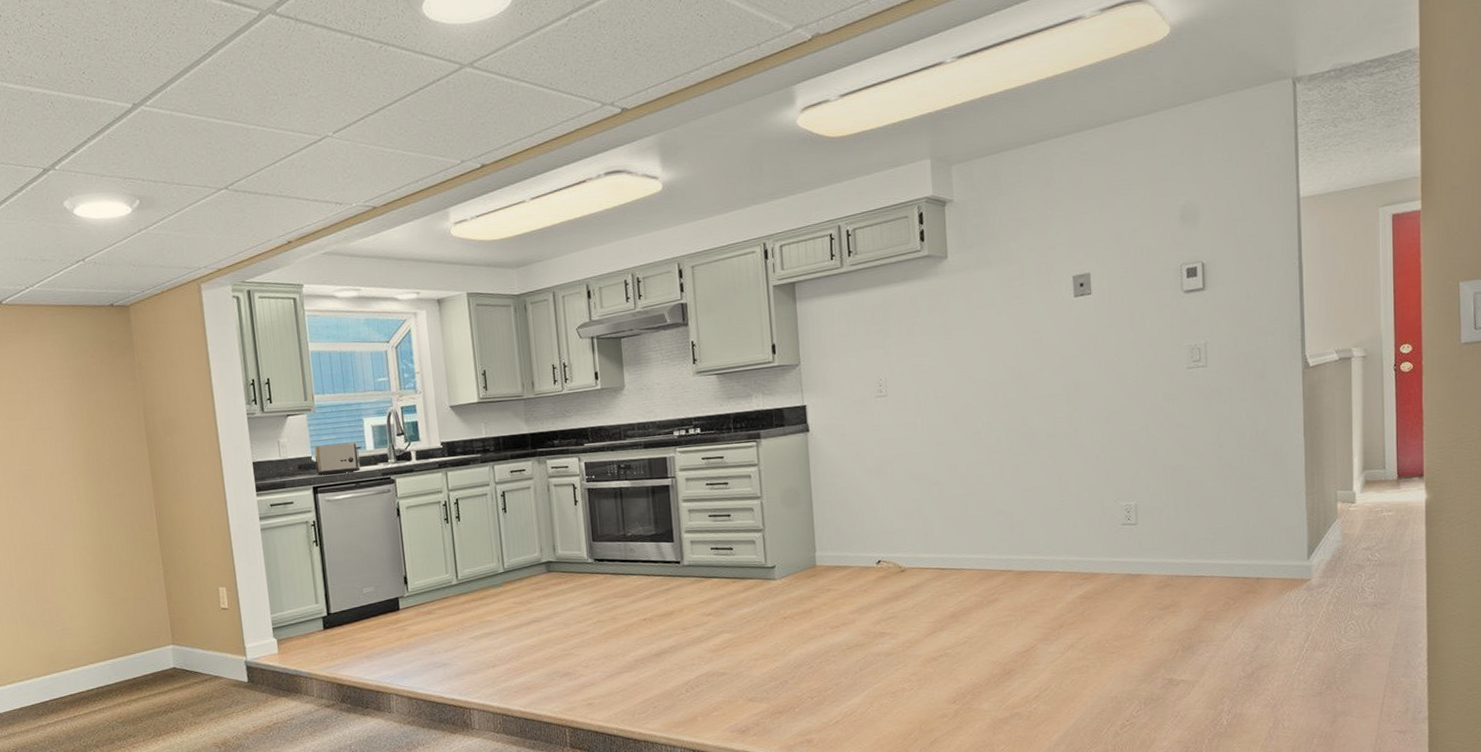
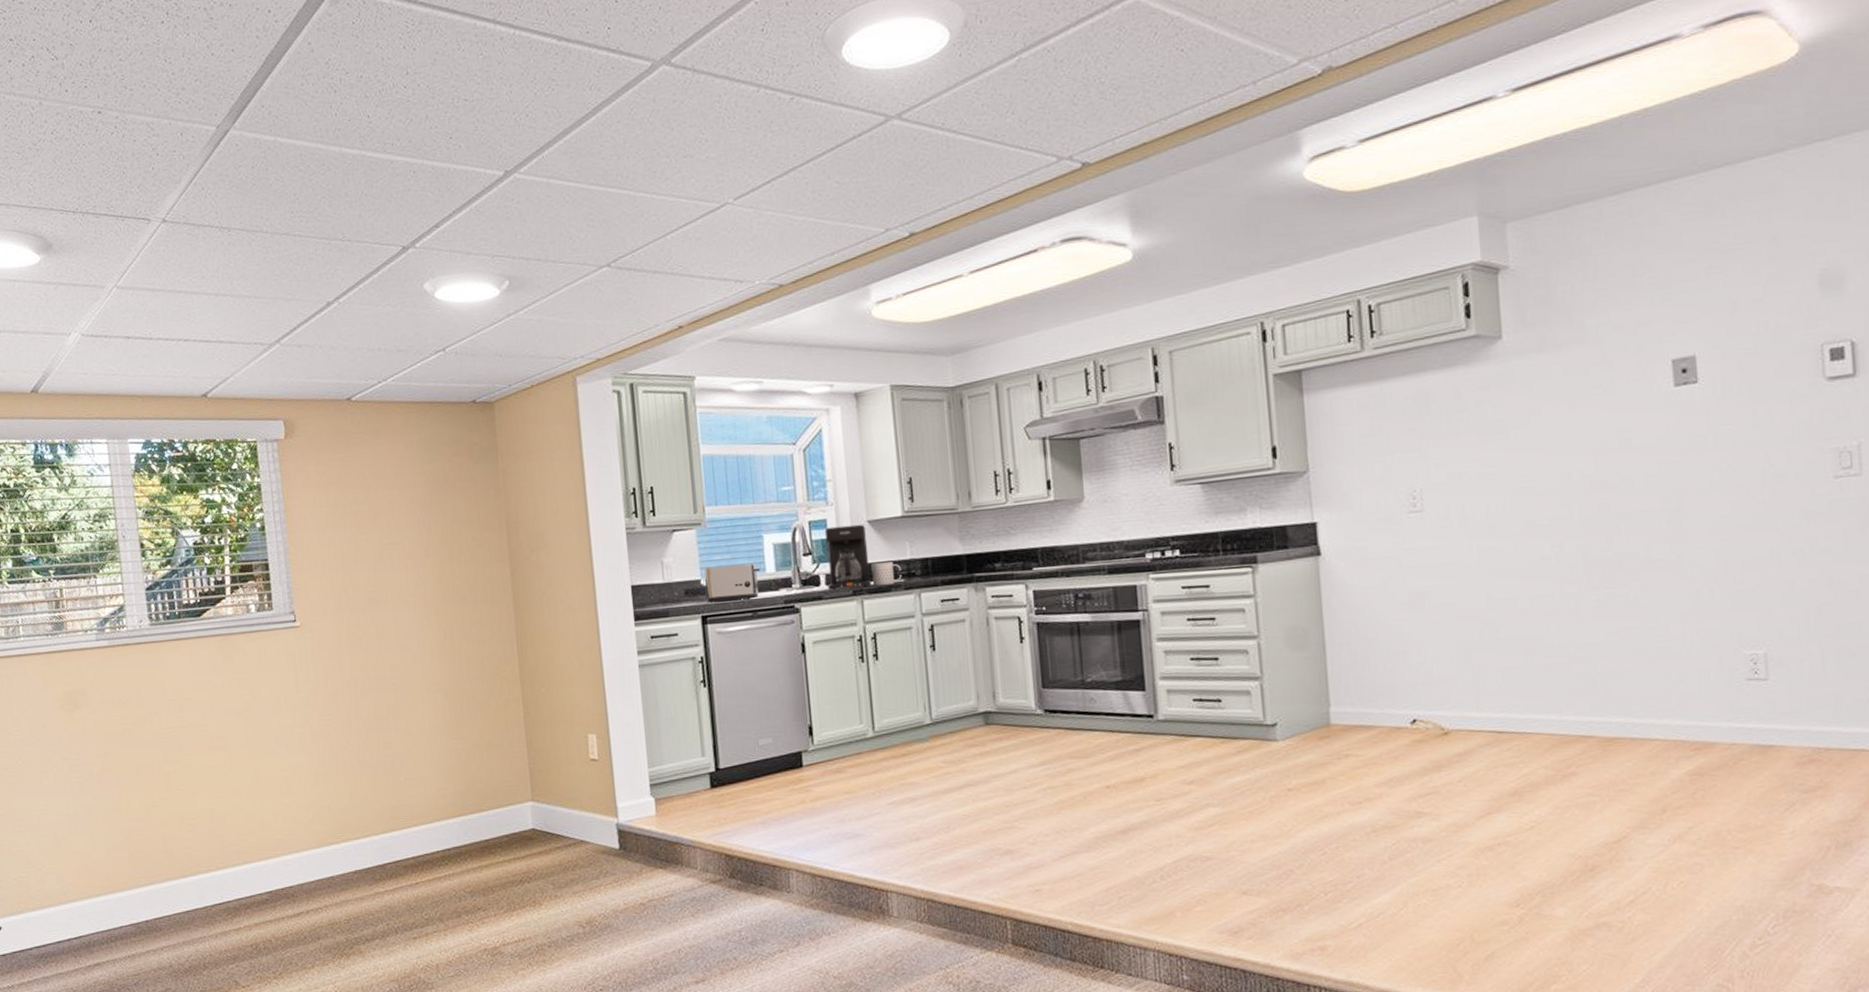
coffee maker: none [414,409,454,464] -> present [824,524,871,591]
mug: none [453,440,479,461] -> present [871,562,902,587]

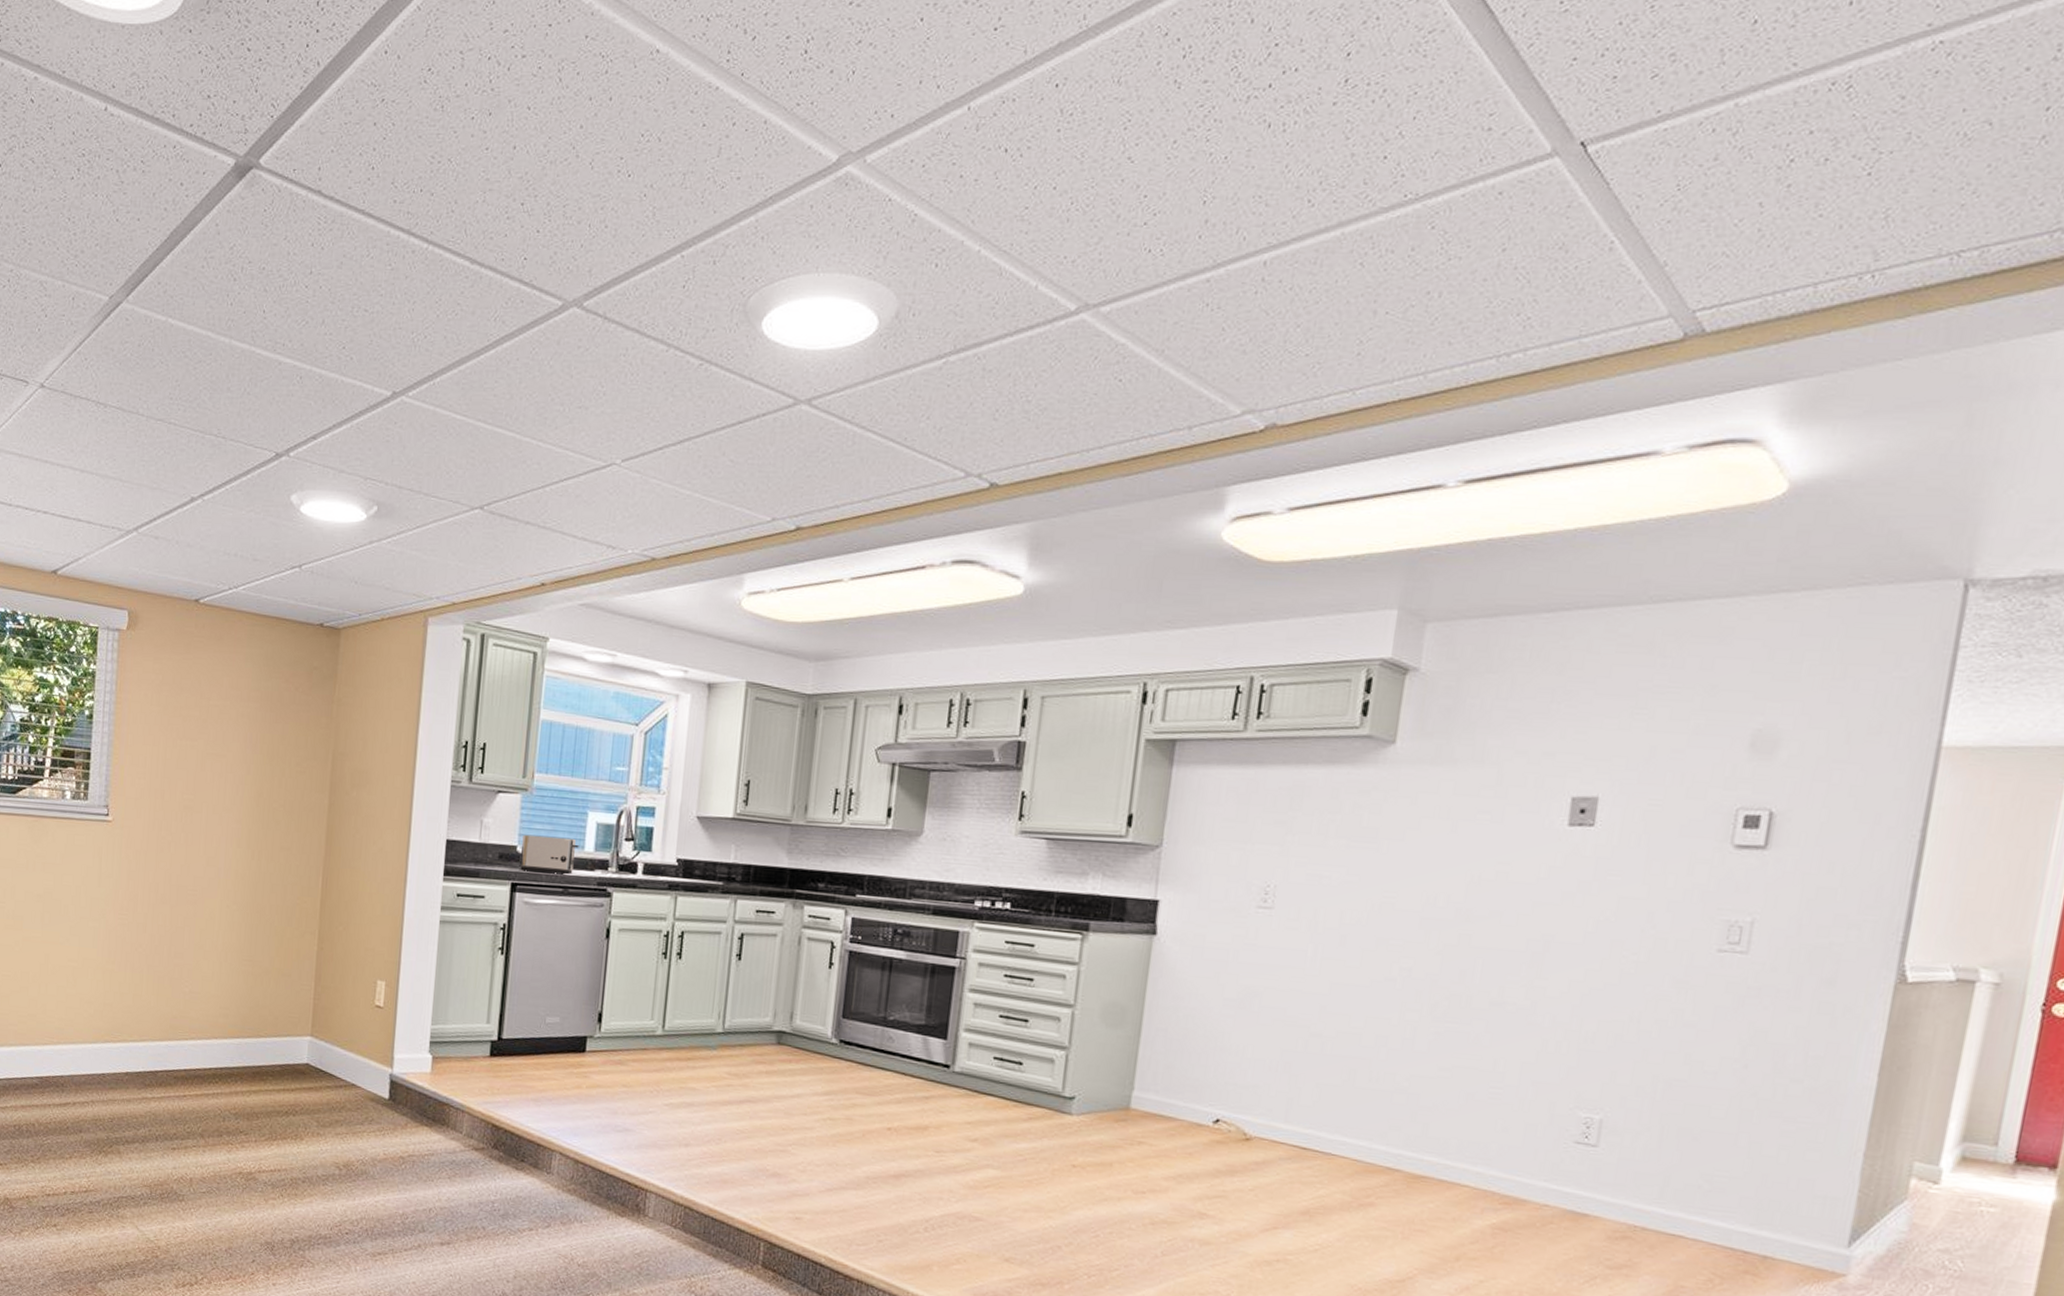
coffee maker: present [824,524,871,591] -> none [644,816,693,884]
mug: present [871,562,902,587] -> none [690,861,722,886]

